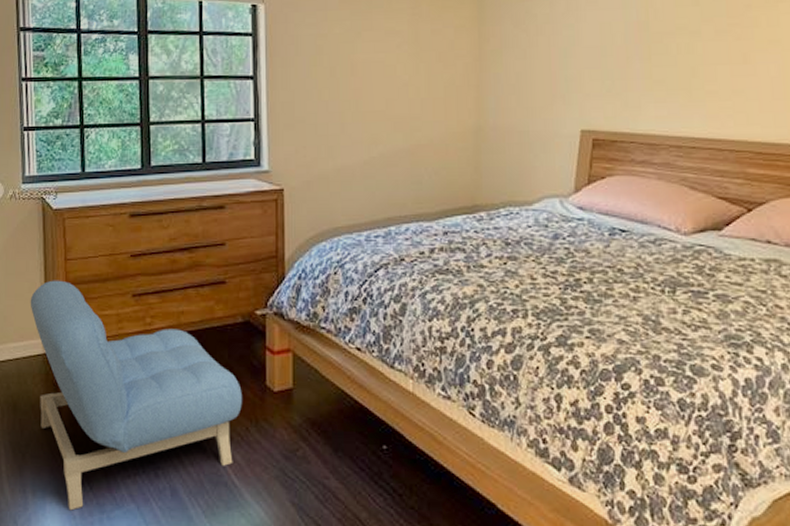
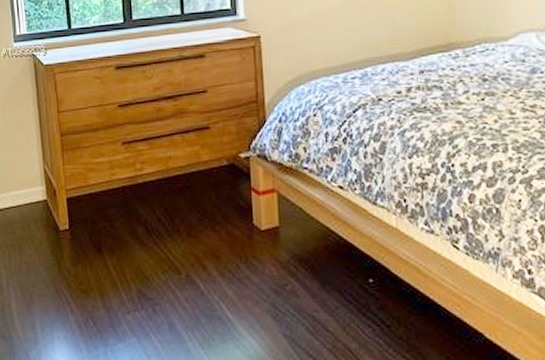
armchair: present [30,280,242,511] -> none [28,131,231,345]

